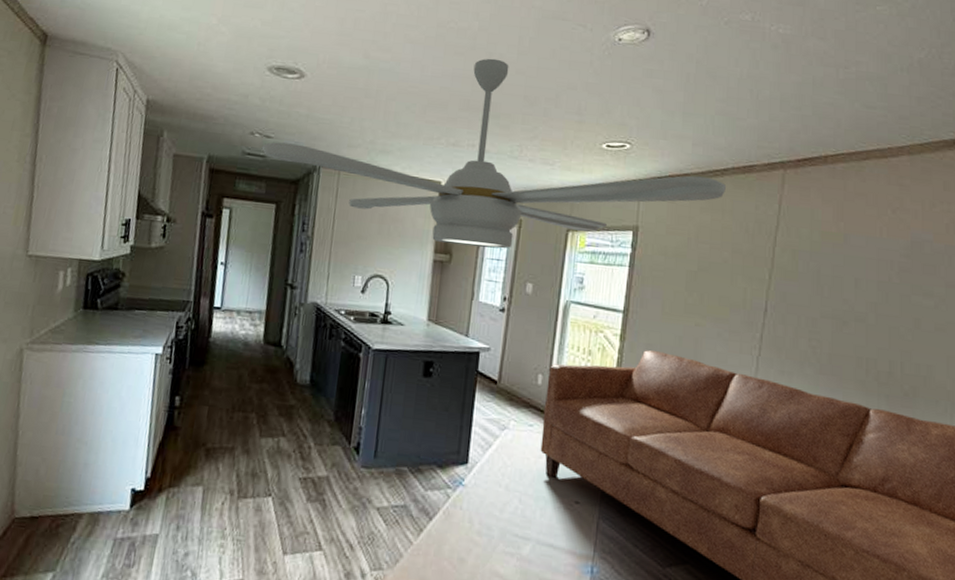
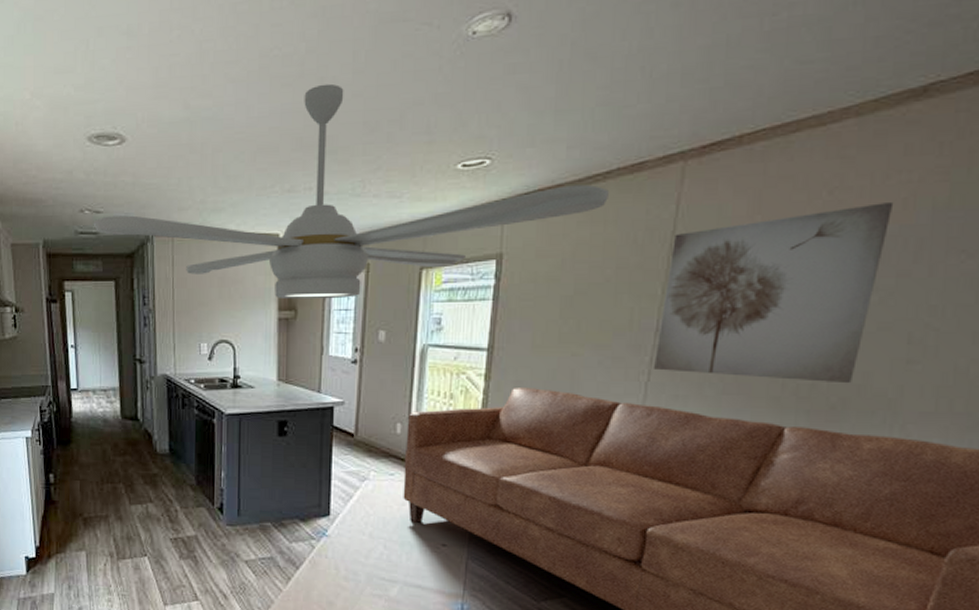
wall art: none [764,225,940,375] -> present [654,202,894,384]

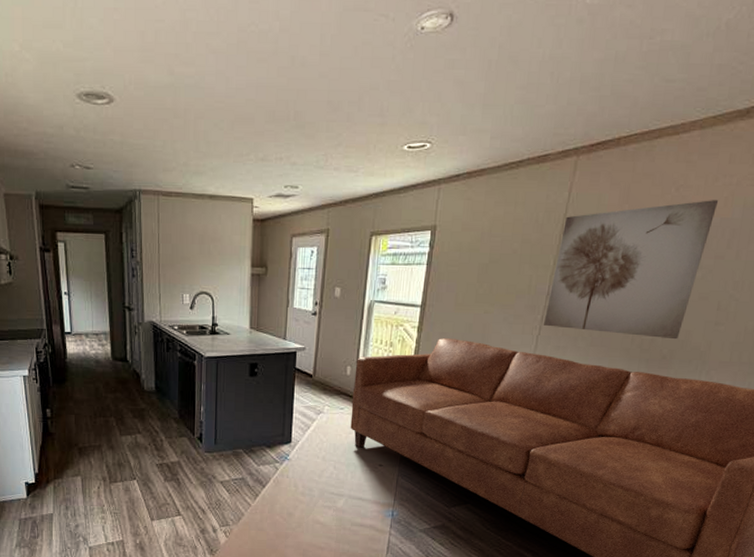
ceiling fan: present [93,83,609,300] -> none [83,62,520,259]

